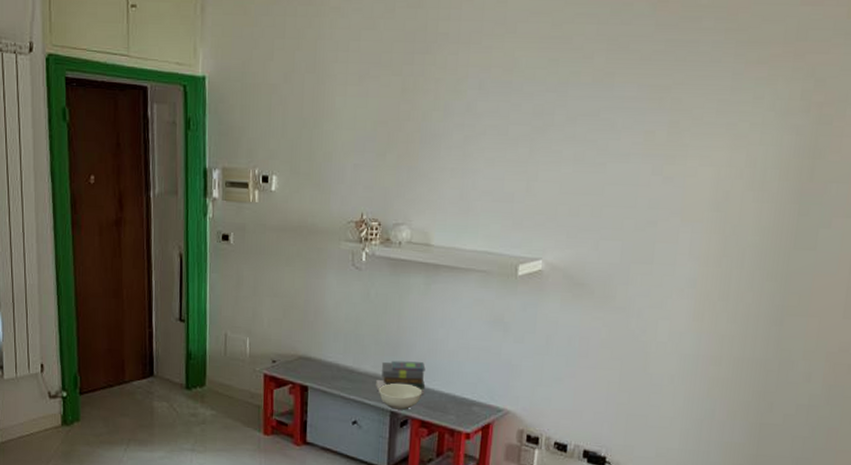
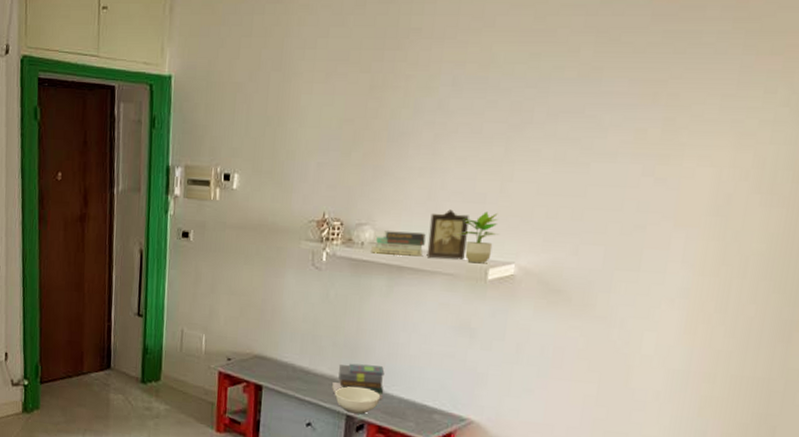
books: none [408,230,460,255] -> present [371,231,426,257]
photo frame: none [460,208,499,257] -> present [426,209,469,260]
potted plant: none [488,210,527,260] -> present [457,211,499,264]

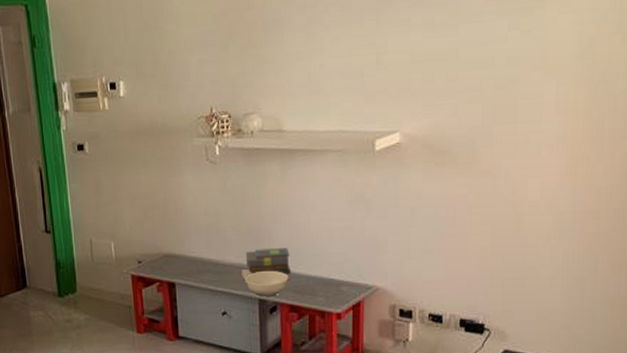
books: present [371,231,426,257] -> none [261,114,311,141]
photo frame: present [426,209,469,260] -> none [314,88,351,137]
potted plant: present [457,211,499,264] -> none [341,85,380,137]

